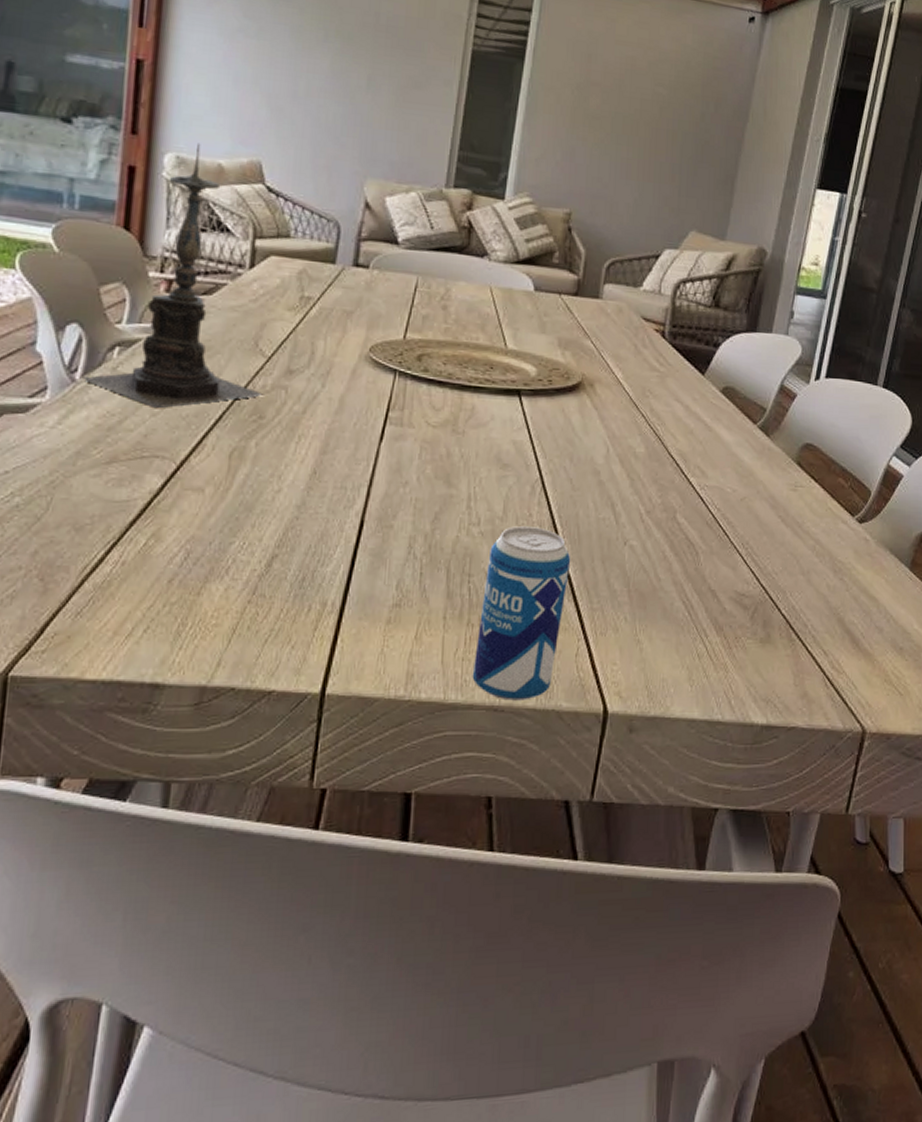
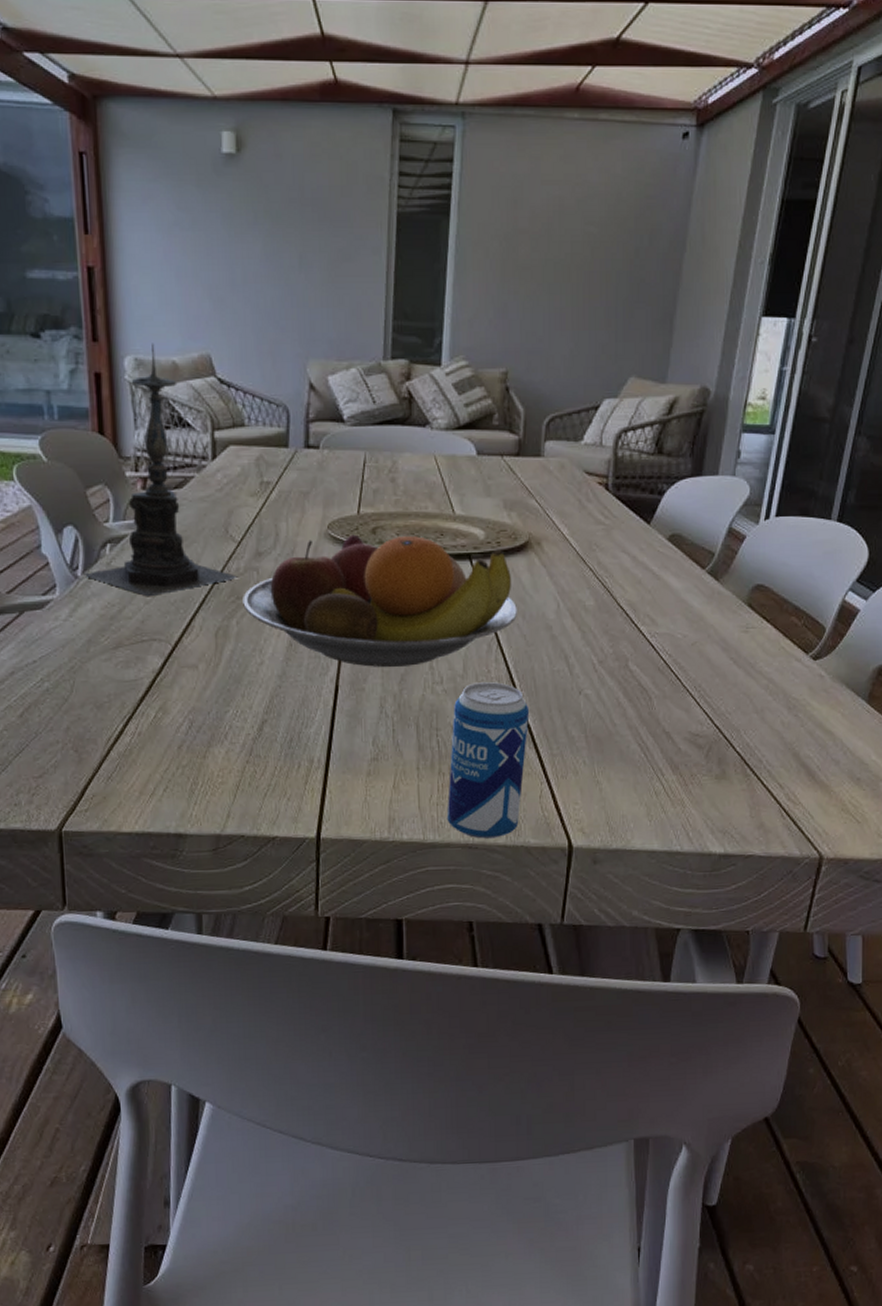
fruit bowl: none [265,360,566,504] -> present [243,534,518,667]

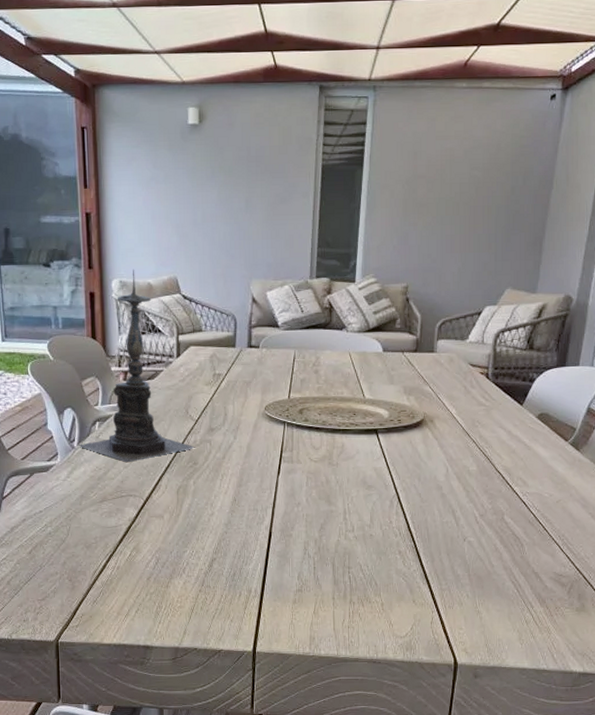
fruit bowl: present [243,534,518,667] -> none [198,414,415,518]
beverage can: present [447,682,530,839] -> none [356,531,424,655]

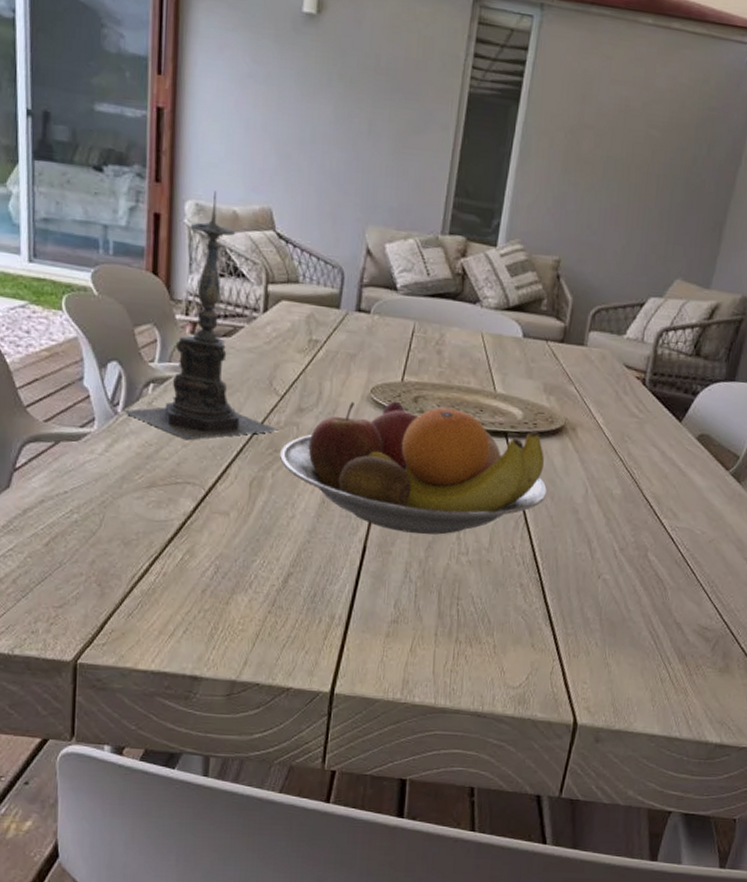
fruit bowl: none [198,414,415,518] -> present [280,401,548,535]

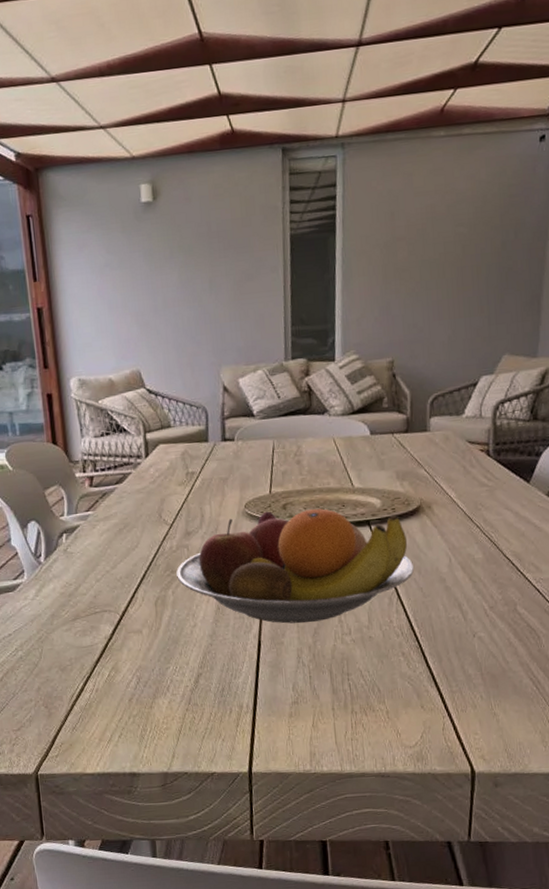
candle holder: present [124,190,279,441] -> none [46,365,172,576]

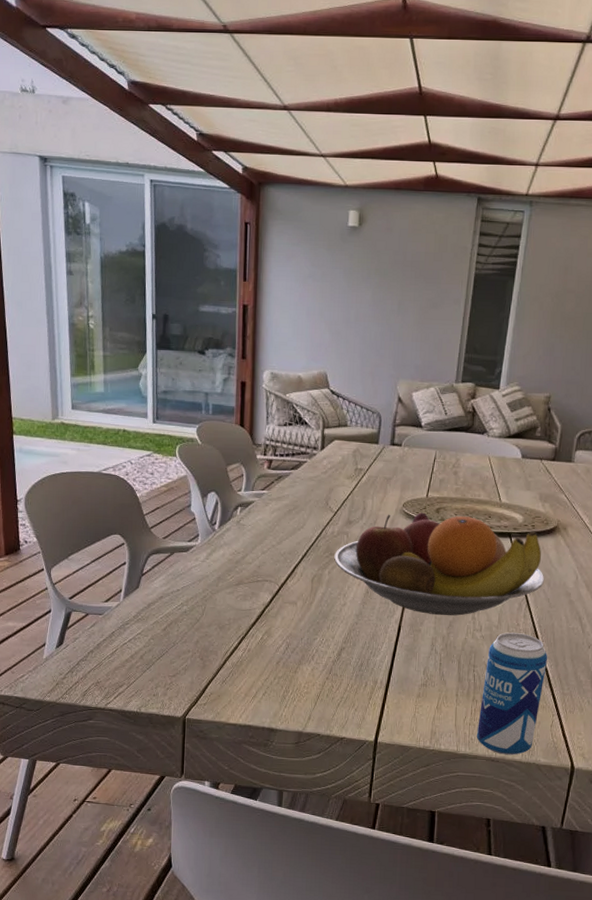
beverage can: none [360,630,430,768] -> present [476,632,548,755]

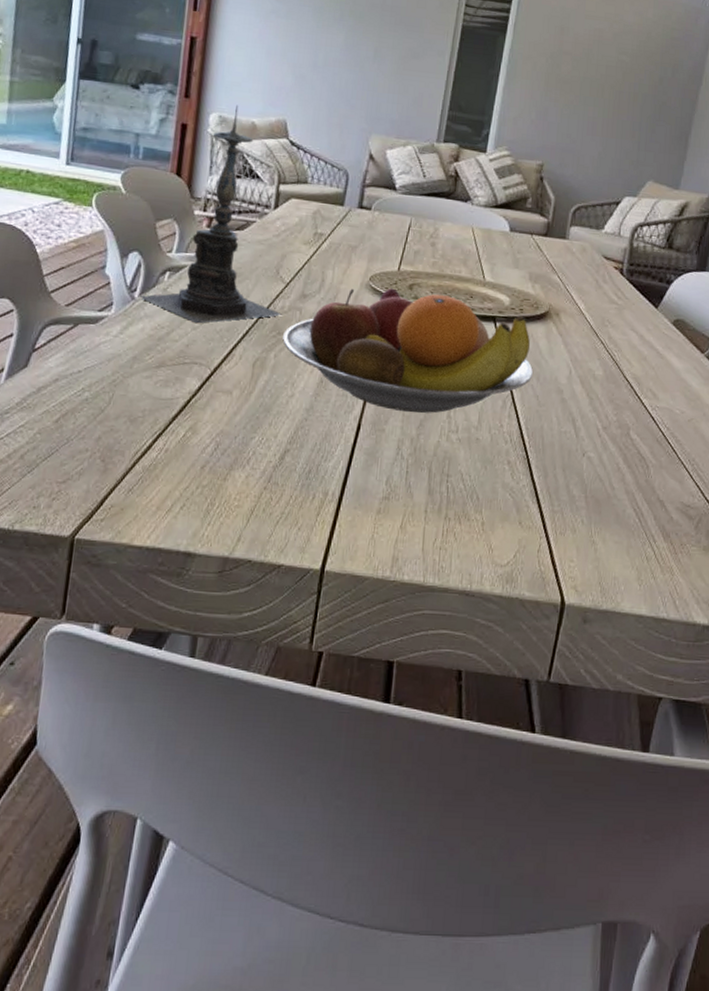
candle holder: none [219,362,333,549] -> present [140,104,283,324]
beverage can: present [476,632,548,755] -> none [448,435,536,588]

